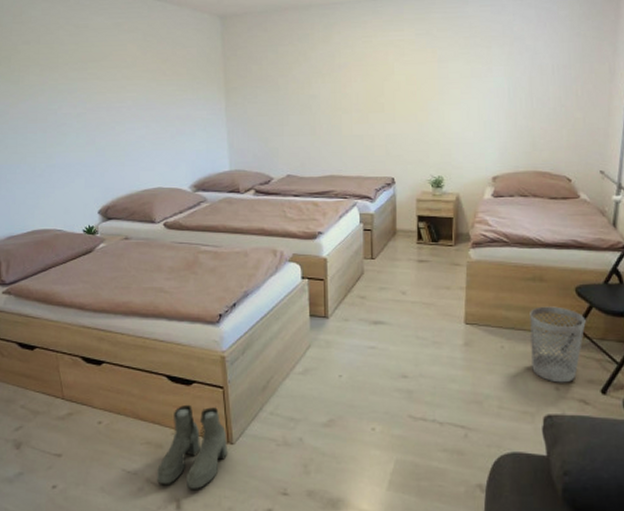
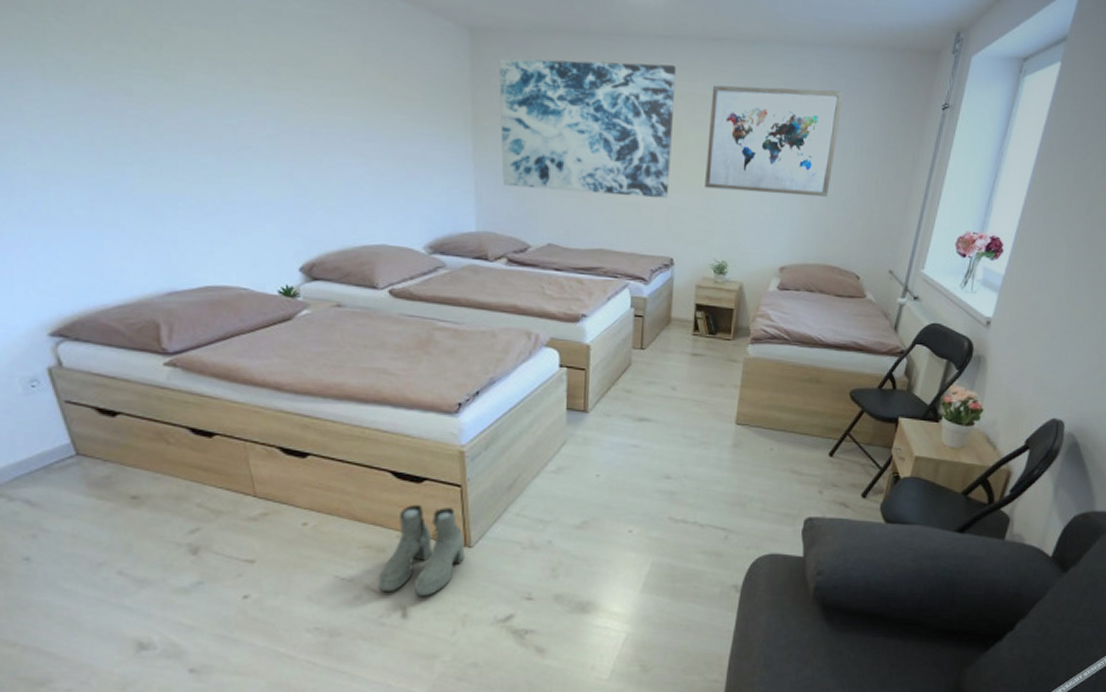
wall art: none [243,21,386,132] -> present [499,58,677,199]
wall art: none [416,20,535,116] -> present [705,85,844,197]
wastebasket: present [530,306,586,383] -> none [798,409,856,487]

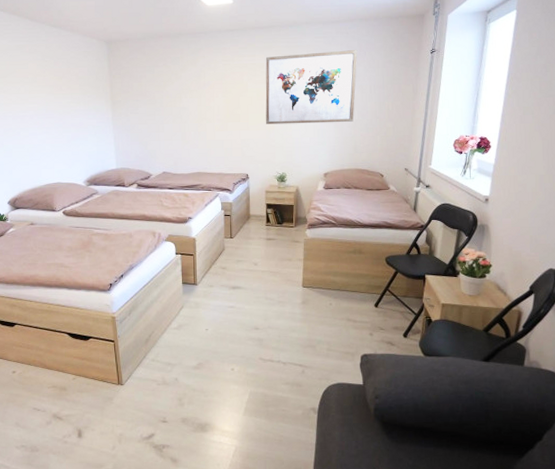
boots: present [378,504,464,597] -> none [62,355,118,422]
wall art: present [499,58,677,199] -> none [126,48,242,138]

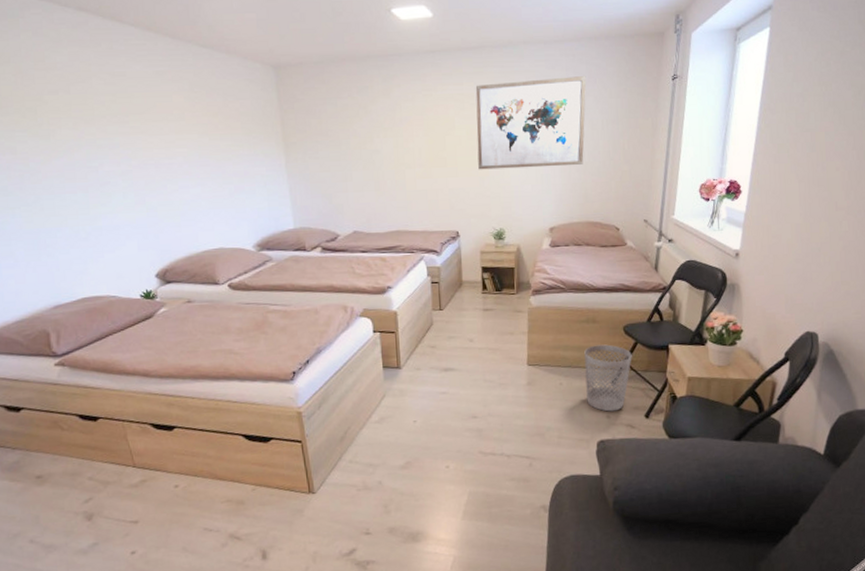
wastebasket: none [351,272,393,330] -> present [584,344,632,412]

